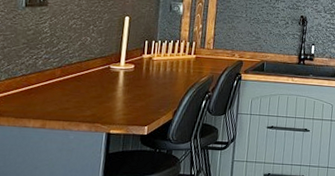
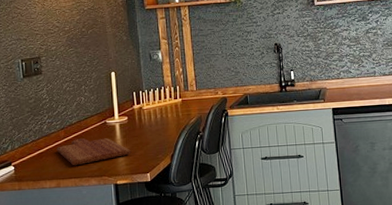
cutting board: none [49,80,133,108] -> present [57,138,132,166]

